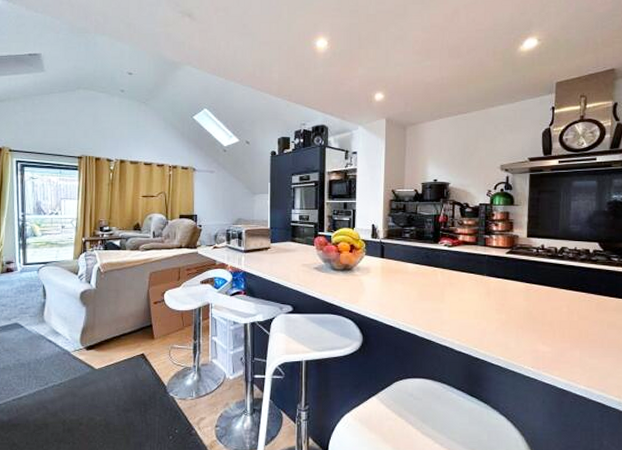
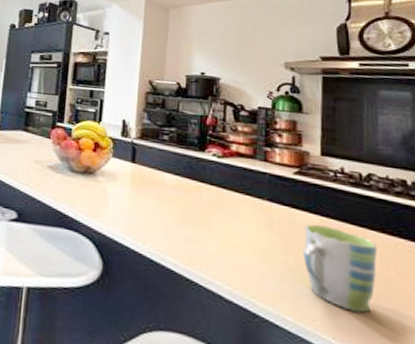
mug: none [512,289,566,348] -> present [302,224,378,313]

